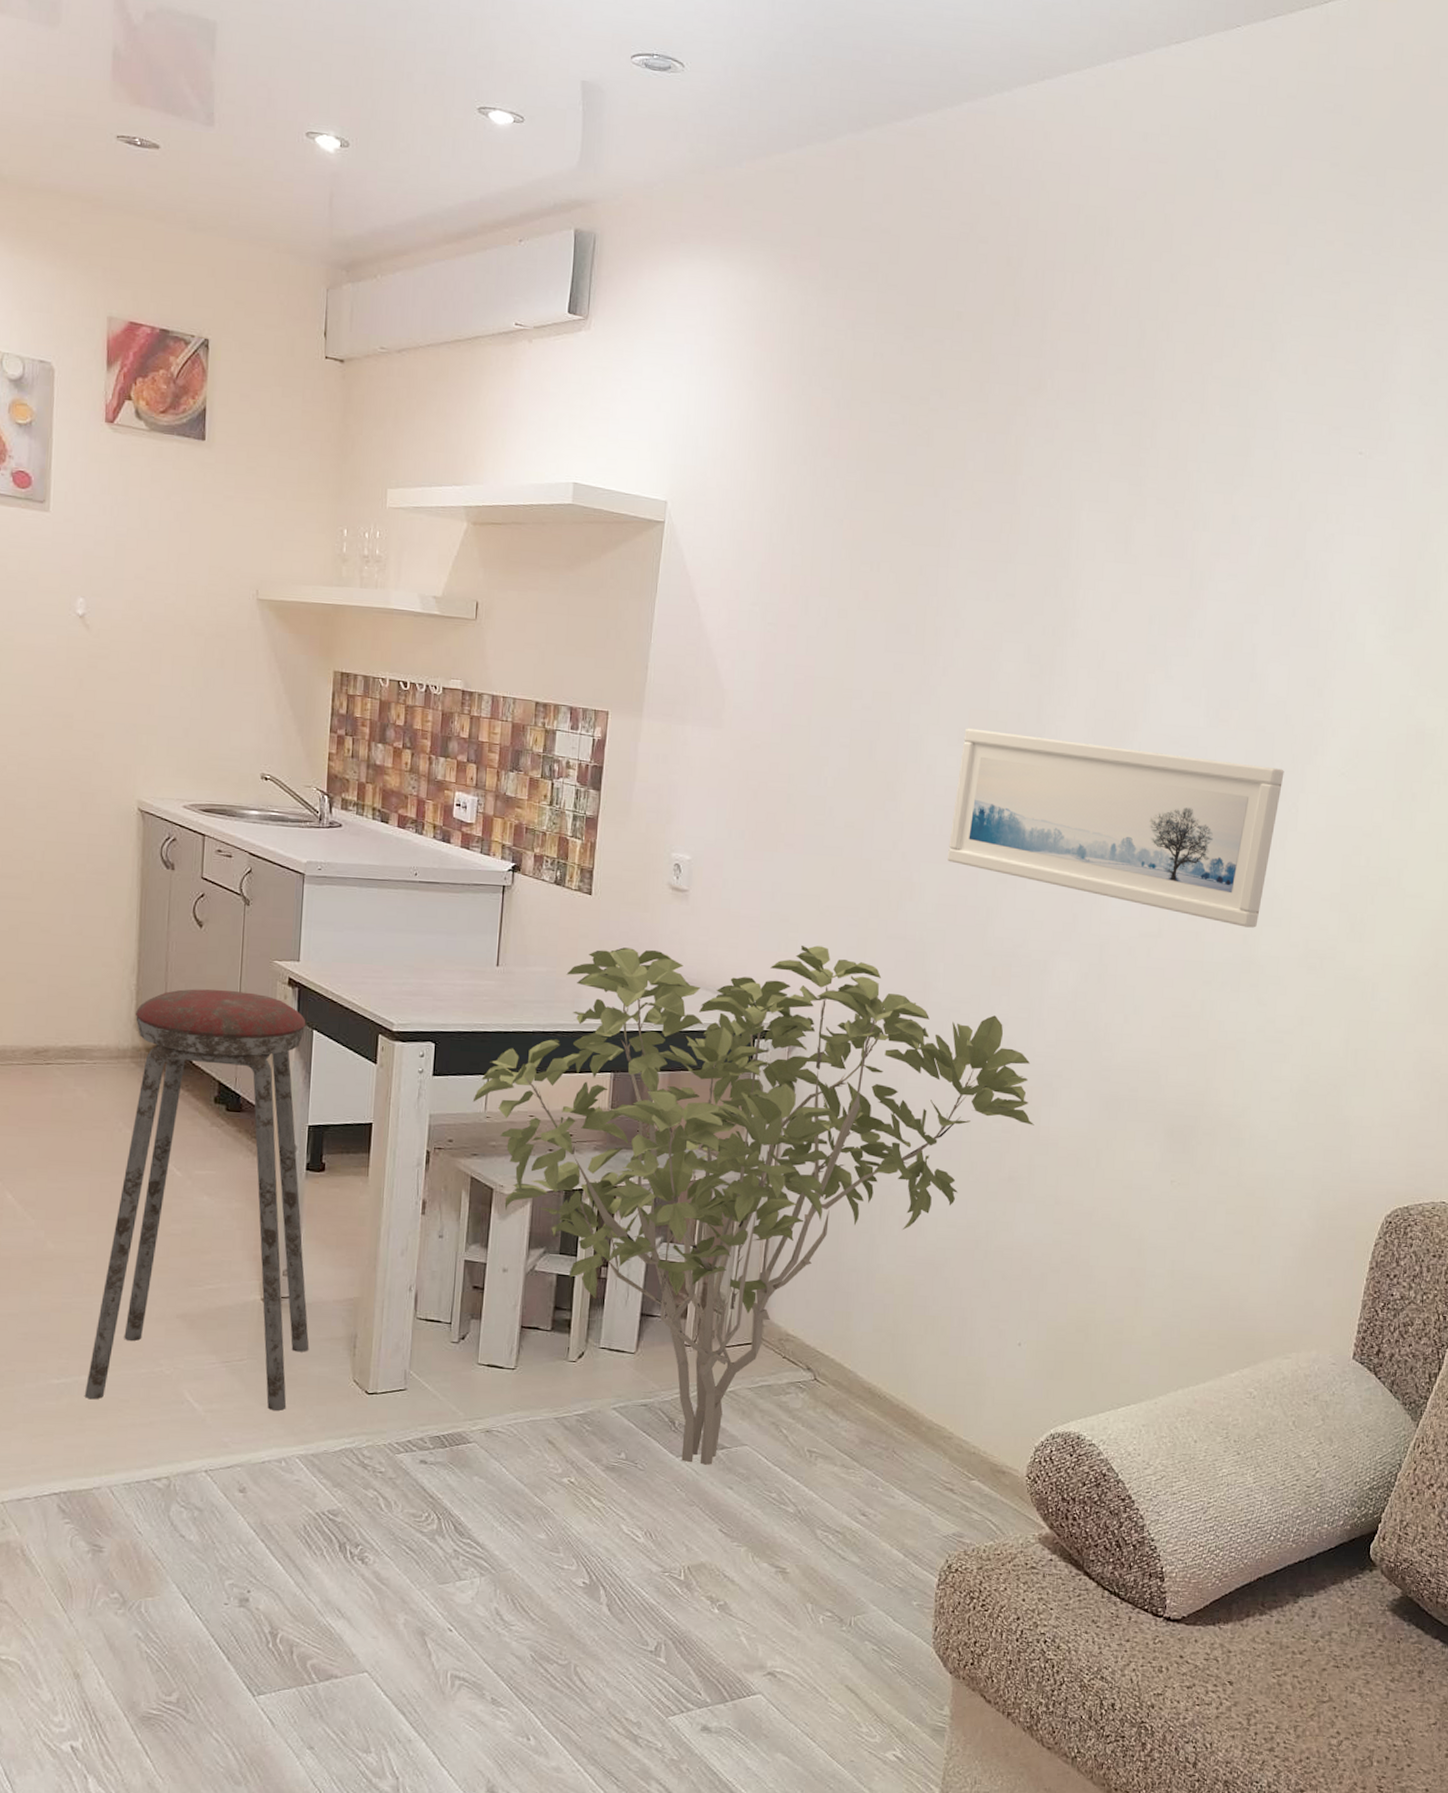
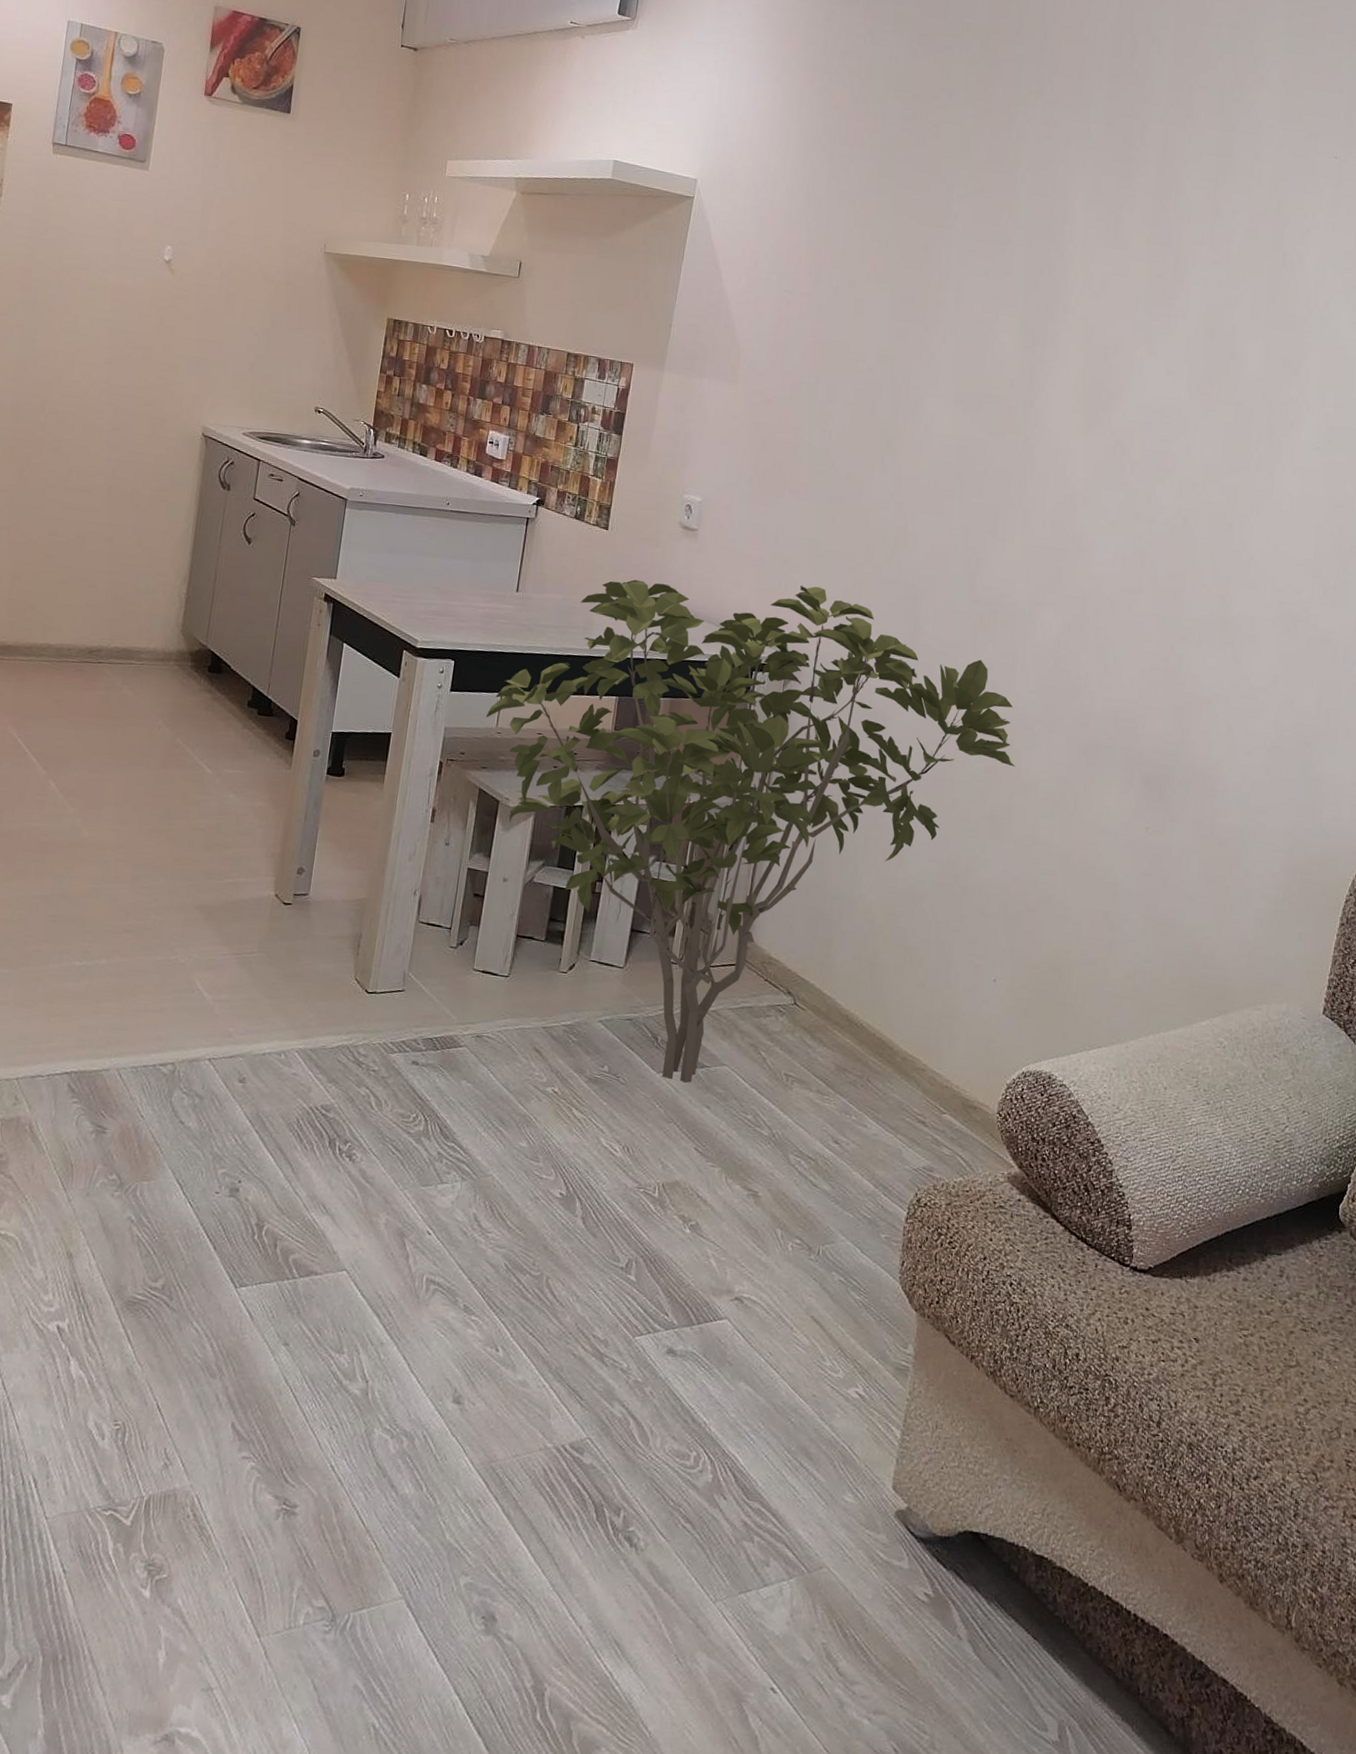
music stool: present [85,989,310,1411] -> none [103,600,338,1004]
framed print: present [947,728,1284,928] -> none [940,392,1261,589]

